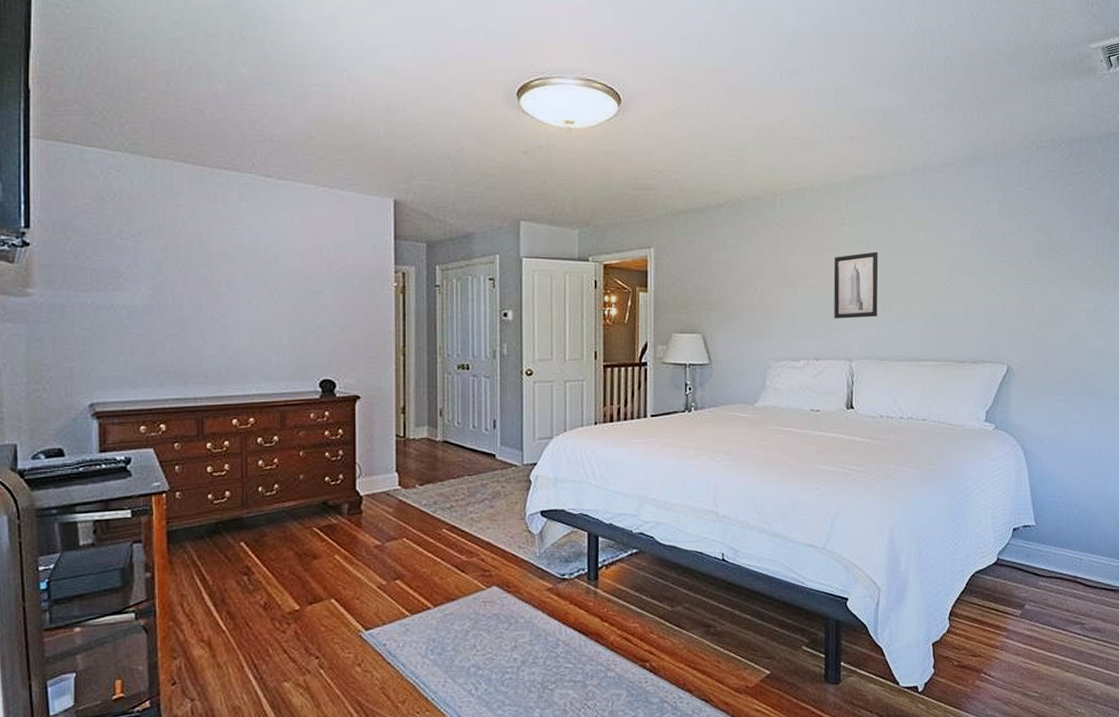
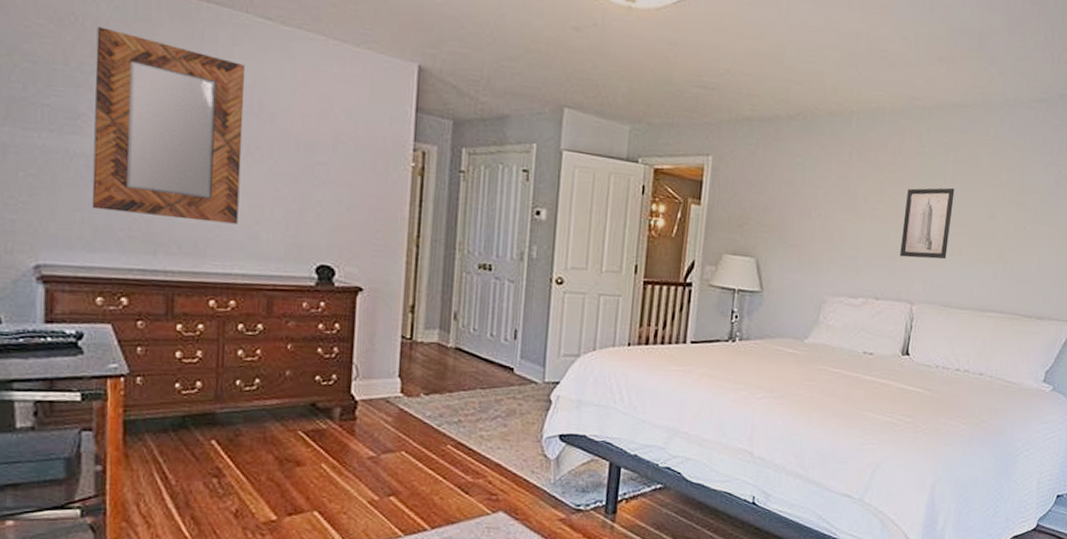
home mirror: none [131,200,252,352] -> present [91,26,245,224]

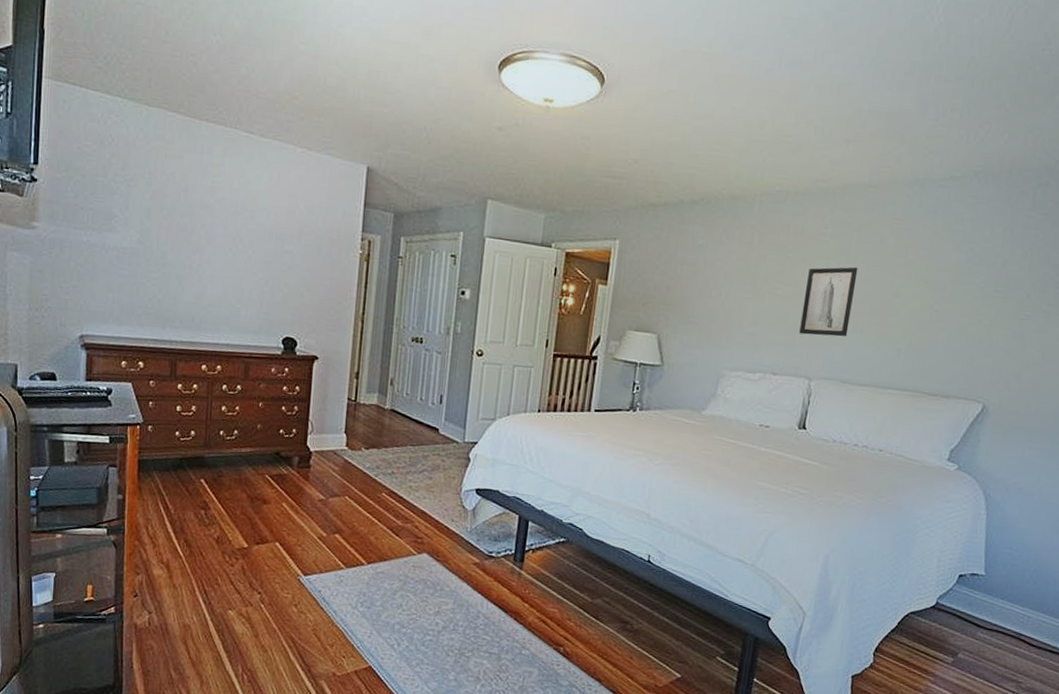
home mirror: present [91,26,245,224] -> none [120,145,233,303]

